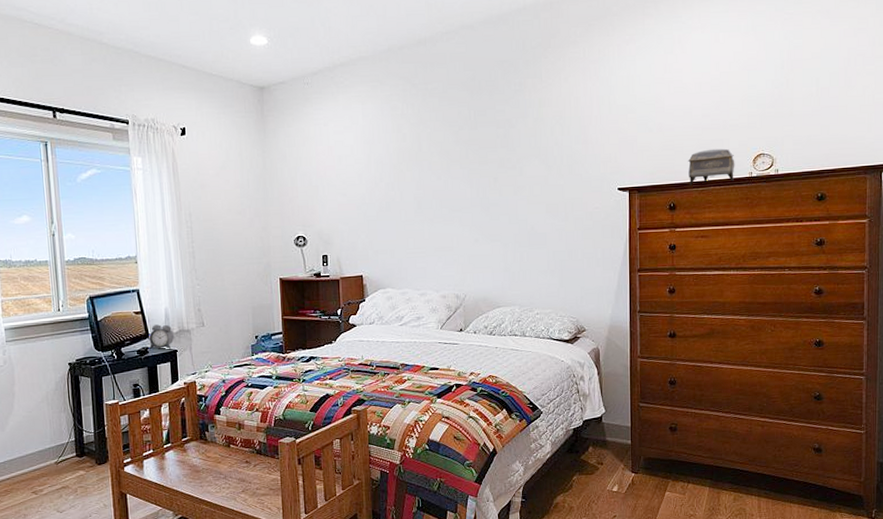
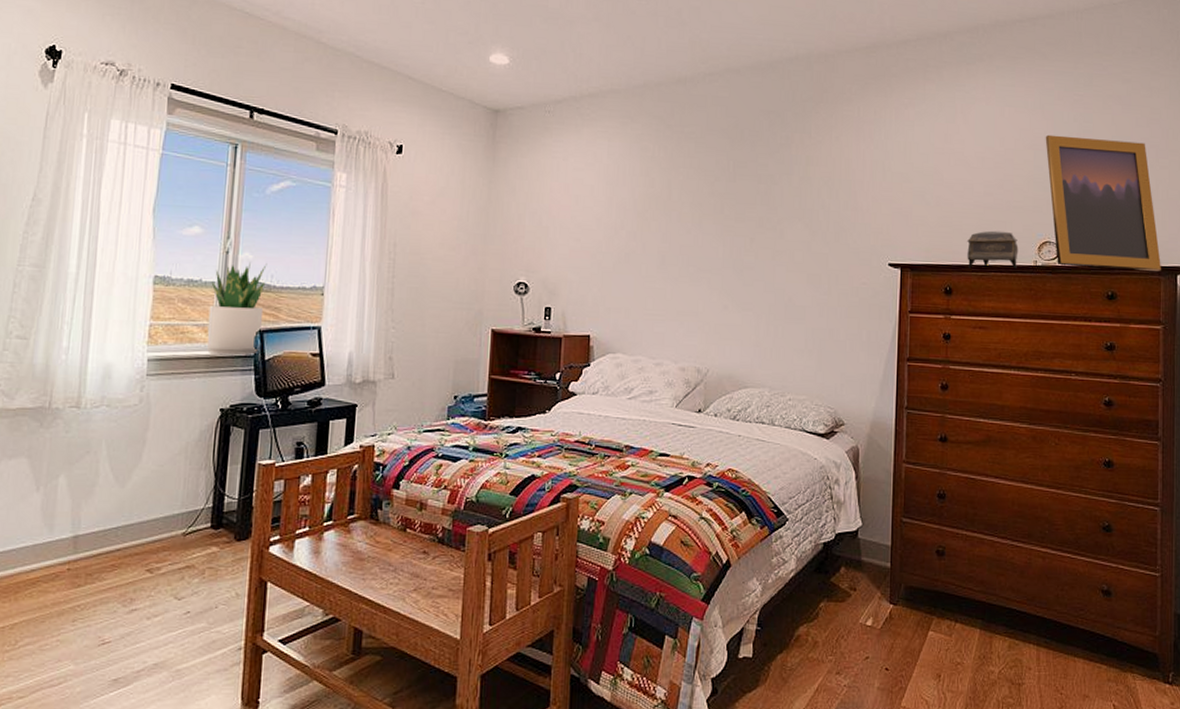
planter: none [44,241,91,320] -> present [207,261,267,355]
alarm clock: present [149,324,174,350] -> none [324,371,356,402]
picture frame: none [758,52,867,174] -> present [1045,134,1161,271]

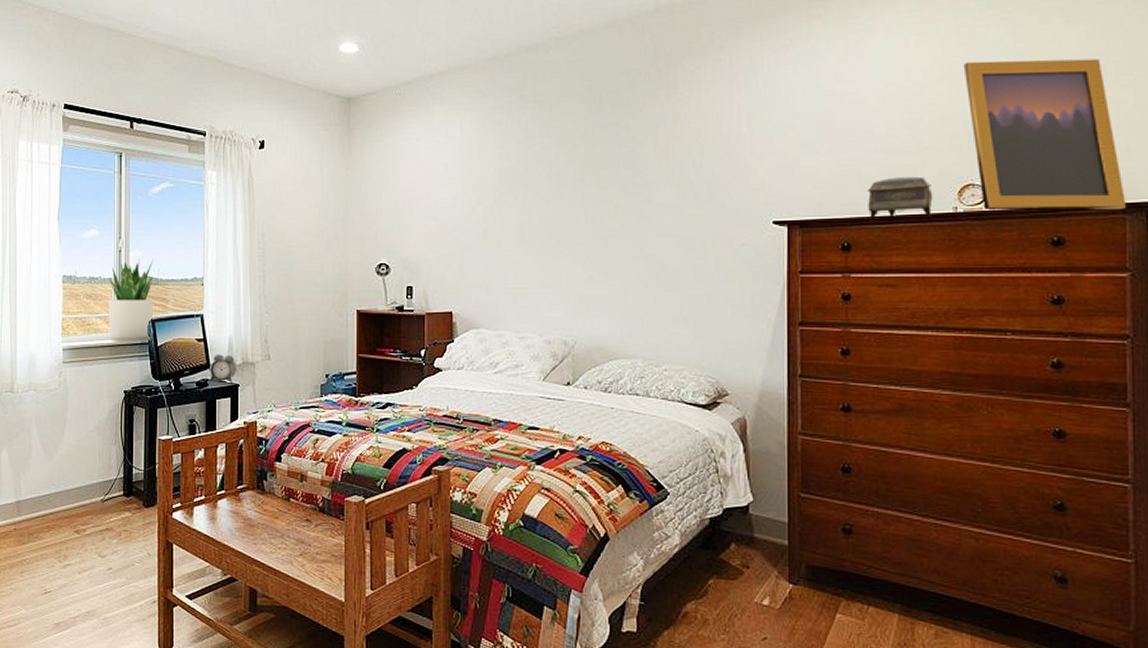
alarm clock: none [324,371,356,402] -> present [210,354,237,383]

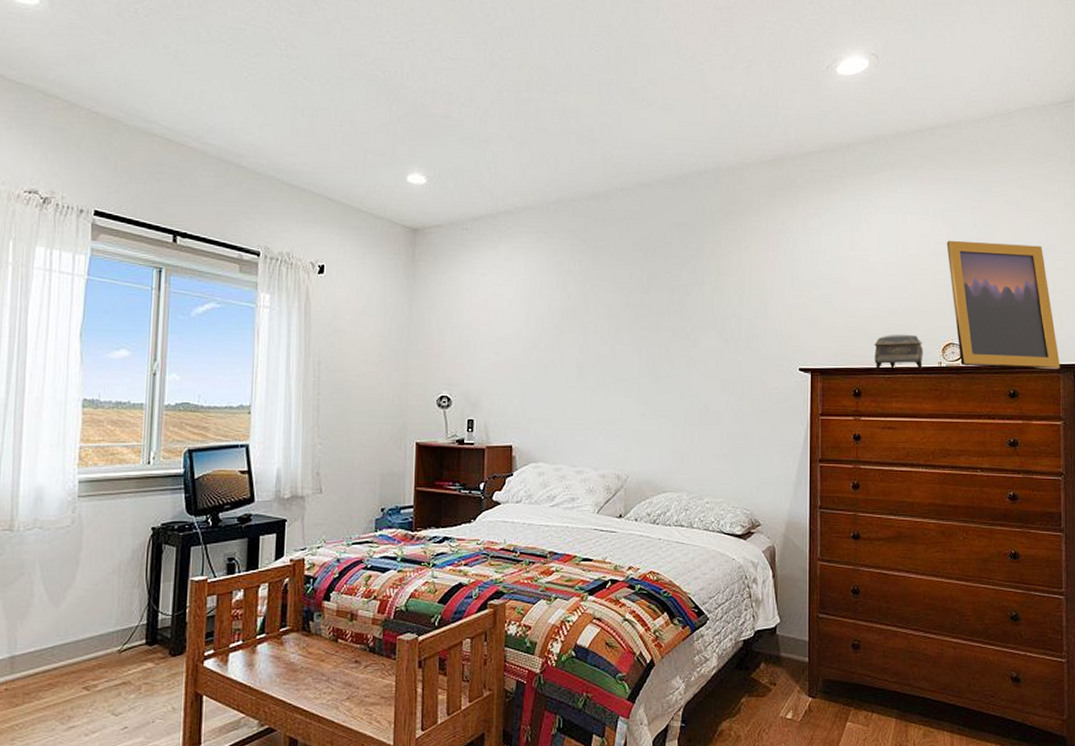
planter: present [108,258,154,343] -> none [136,382,194,475]
alarm clock: present [210,354,237,383] -> none [253,488,285,518]

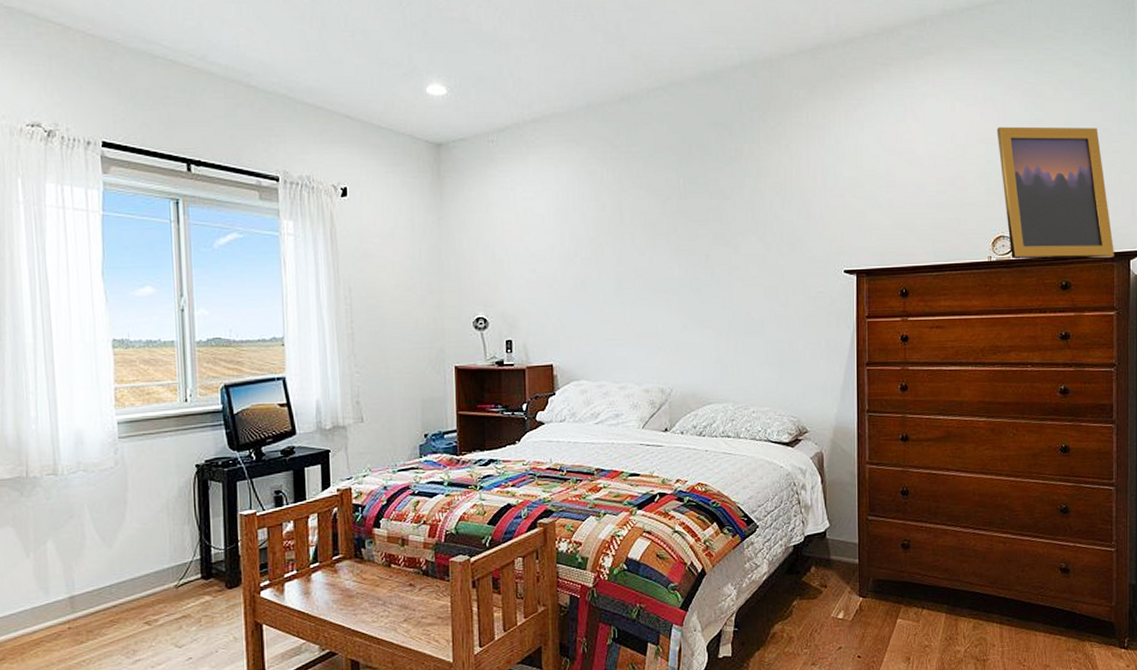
jewelry box: present [873,334,924,371] -> none [920,229,973,269]

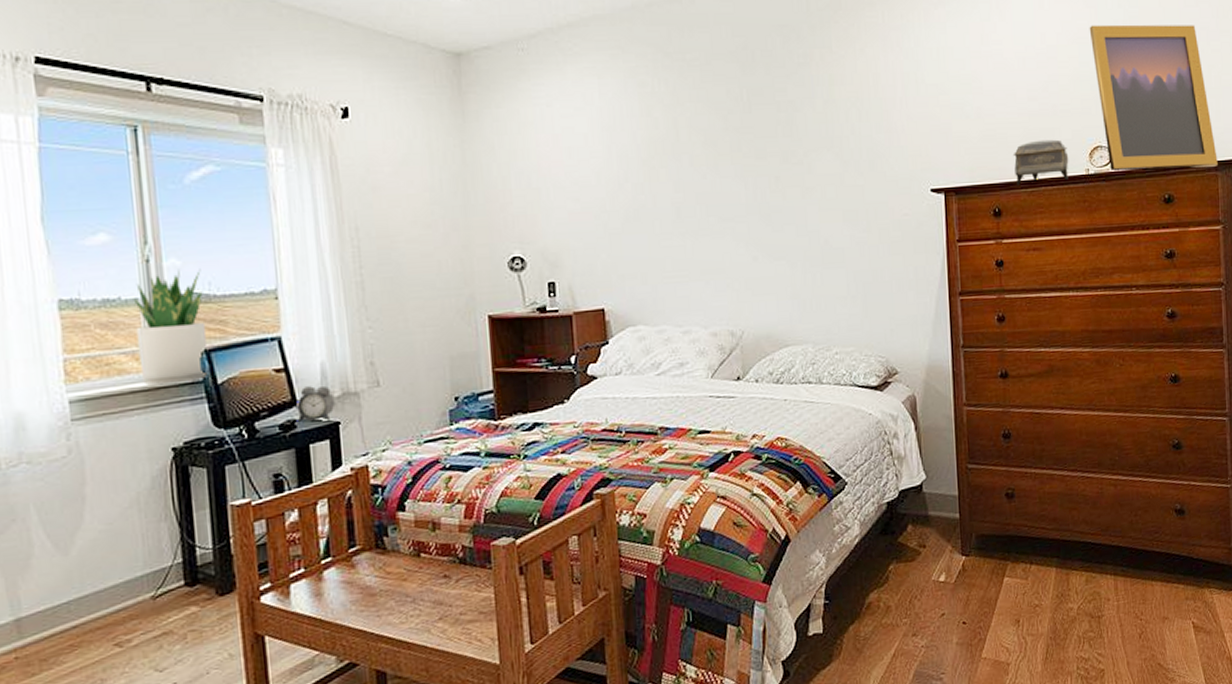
planter: none [170,317,227,413] -> present [133,269,208,385]
alarm clock: none [296,419,327,449] -> present [297,385,336,422]
jewelry box: none [920,229,973,269] -> present [1012,139,1069,185]

